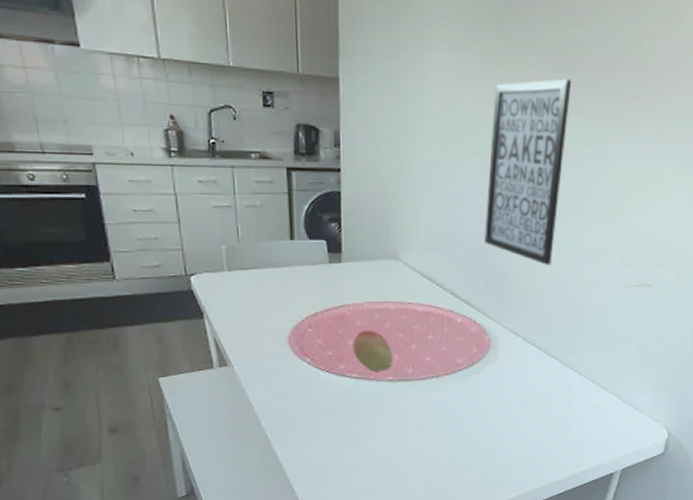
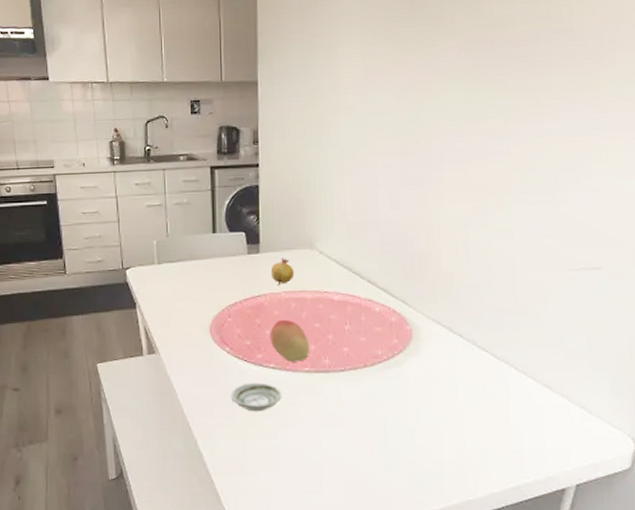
saucer: none [311,392,365,421] -> present [230,382,282,412]
fruit: none [353,268,378,296] -> present [270,258,295,286]
wall art: present [485,78,572,265] -> none [402,56,492,249]

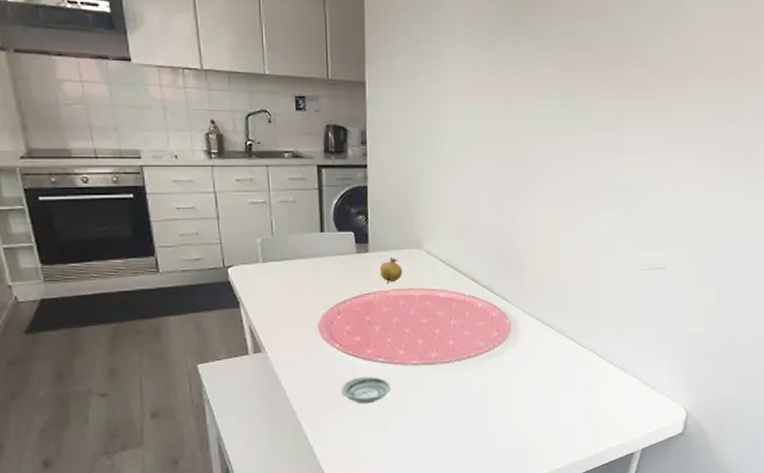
fruit: present [270,319,310,362] -> none [379,316,418,356]

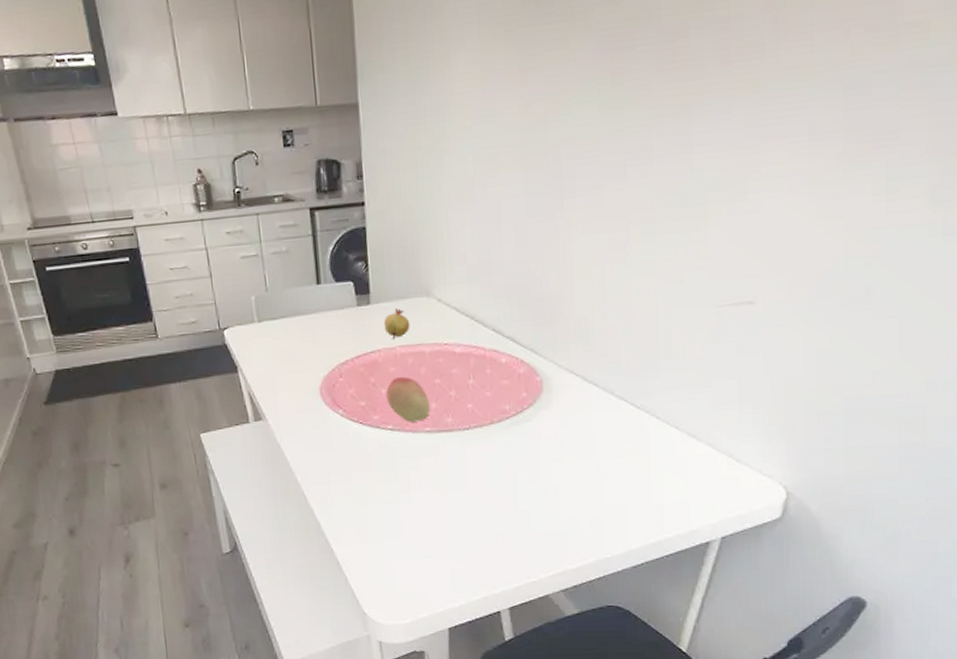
saucer: present [340,376,391,404] -> none [346,445,403,477]
fruit: none [379,316,418,356] -> present [386,376,431,422]

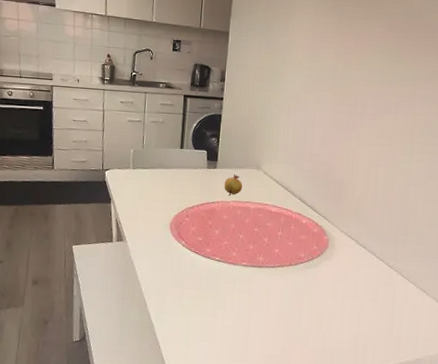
fruit: present [386,376,431,422] -> none [218,222,249,257]

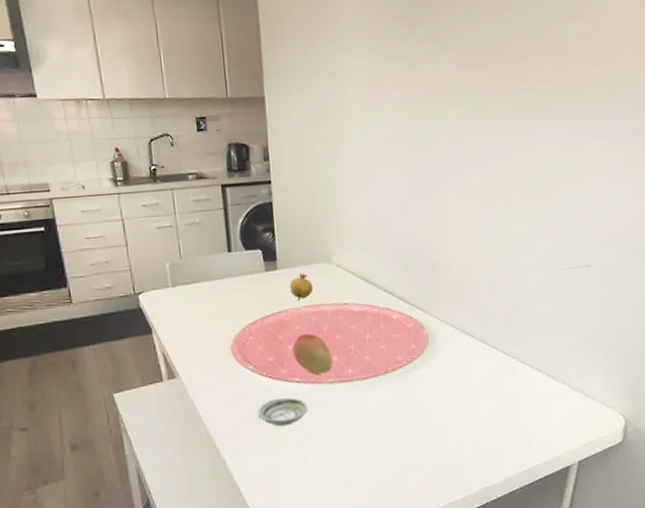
saucer: none [181,271,223,295] -> present [257,397,309,427]
fruit: none [218,222,249,257] -> present [292,333,333,375]

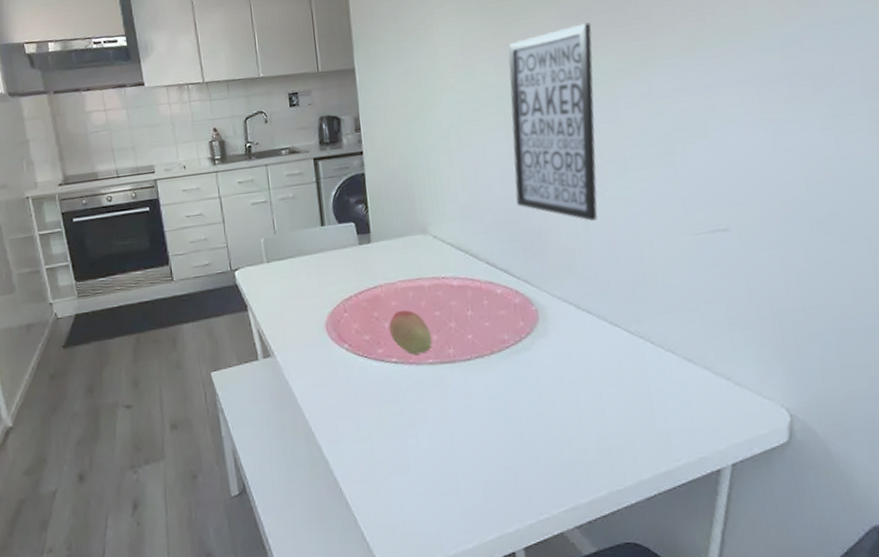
saucer: present [257,397,309,427] -> none [353,379,408,411]
fruit: present [289,273,314,301] -> none [384,245,409,275]
wall art: none [412,71,488,255] -> present [508,22,598,221]

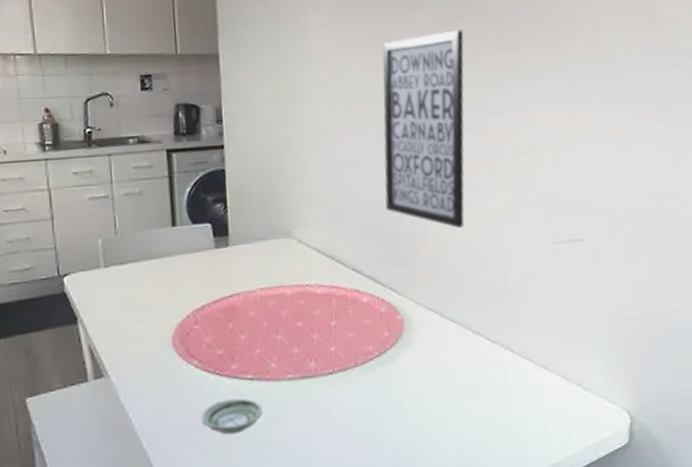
saucer: none [353,379,408,411] -> present [201,398,263,435]
fruit: present [389,309,433,355] -> none [245,320,293,370]

